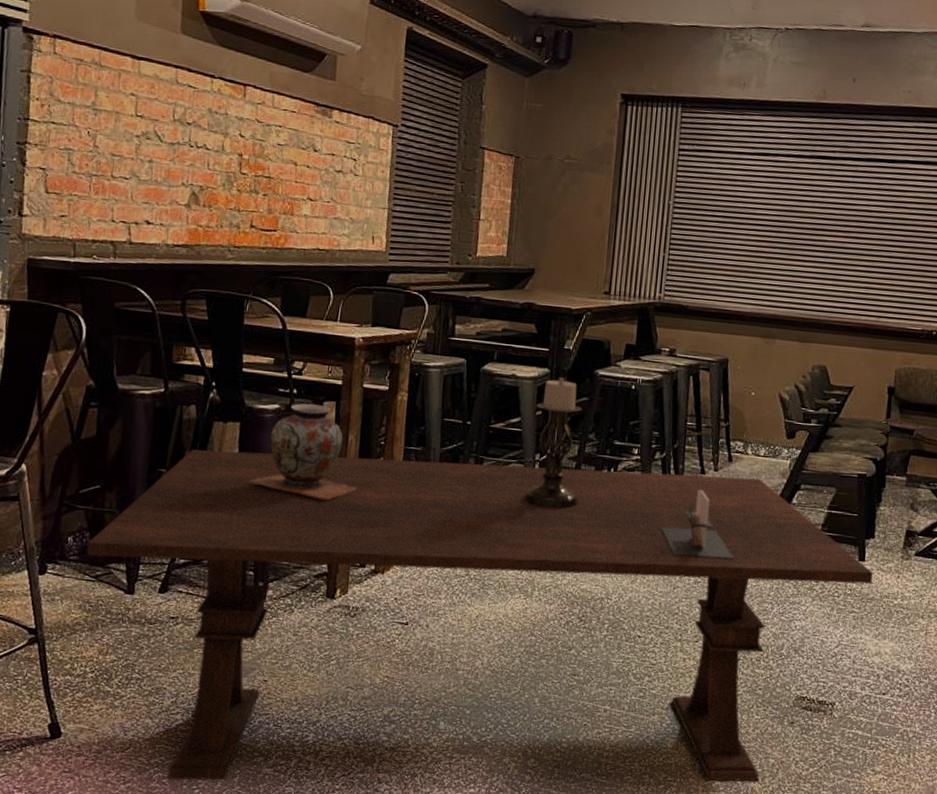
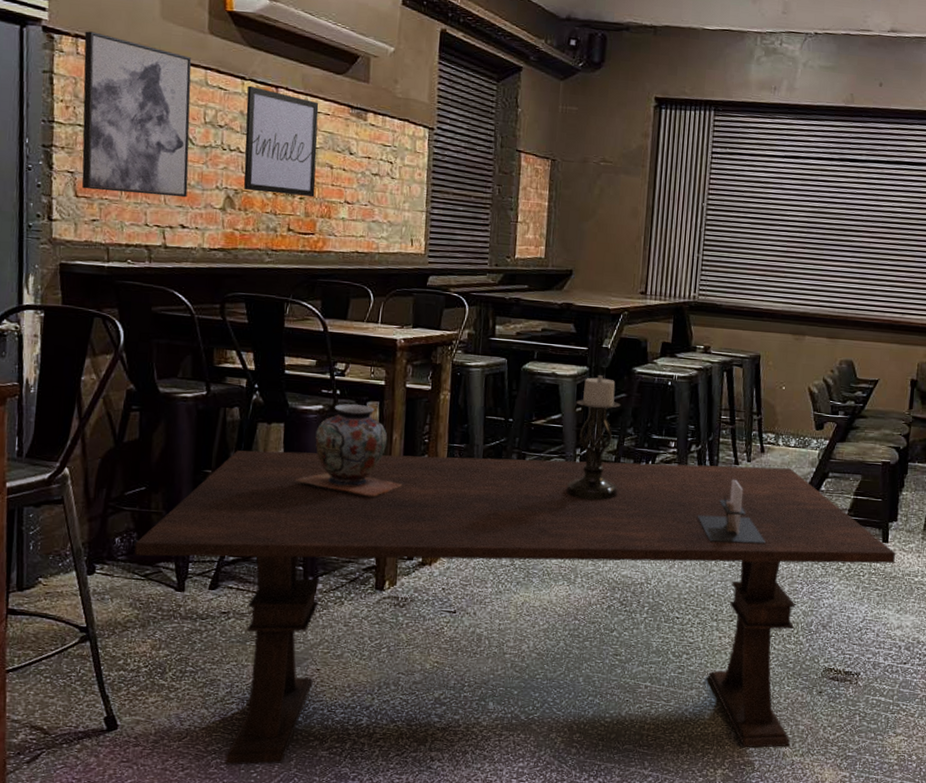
wall art: none [52,31,164,194] -> present [81,31,192,198]
wall art: none [209,83,286,194] -> present [243,85,319,198]

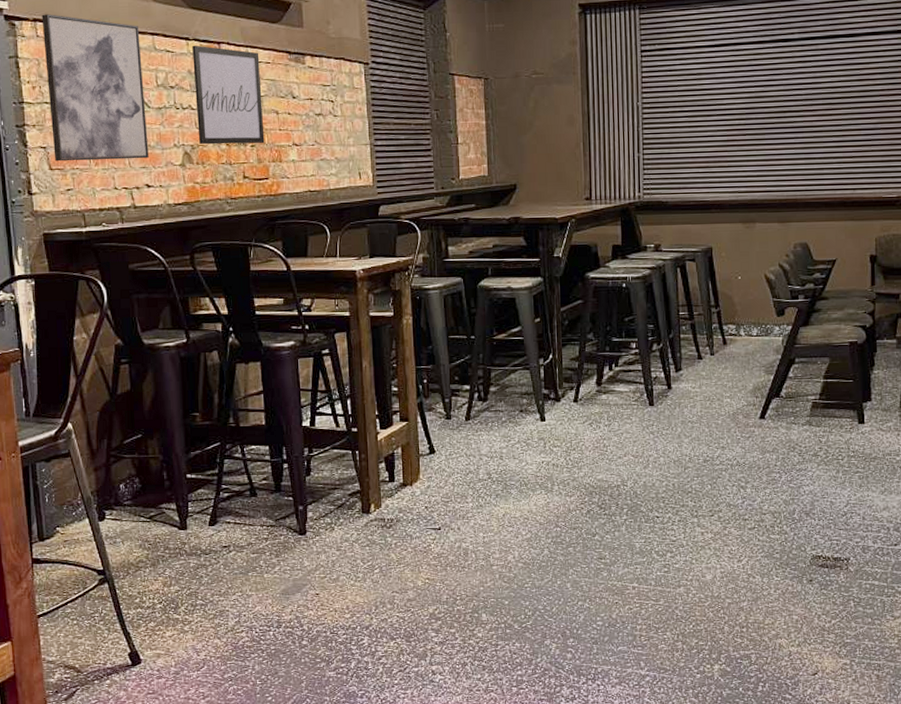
dining table: present [134,450,895,765] -> none [138,358,873,690]
decorative vase: present [294,404,403,497] -> none [275,337,377,425]
candle holder: present [565,375,621,501] -> none [533,284,585,409]
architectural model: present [697,479,766,544] -> none [666,374,738,438]

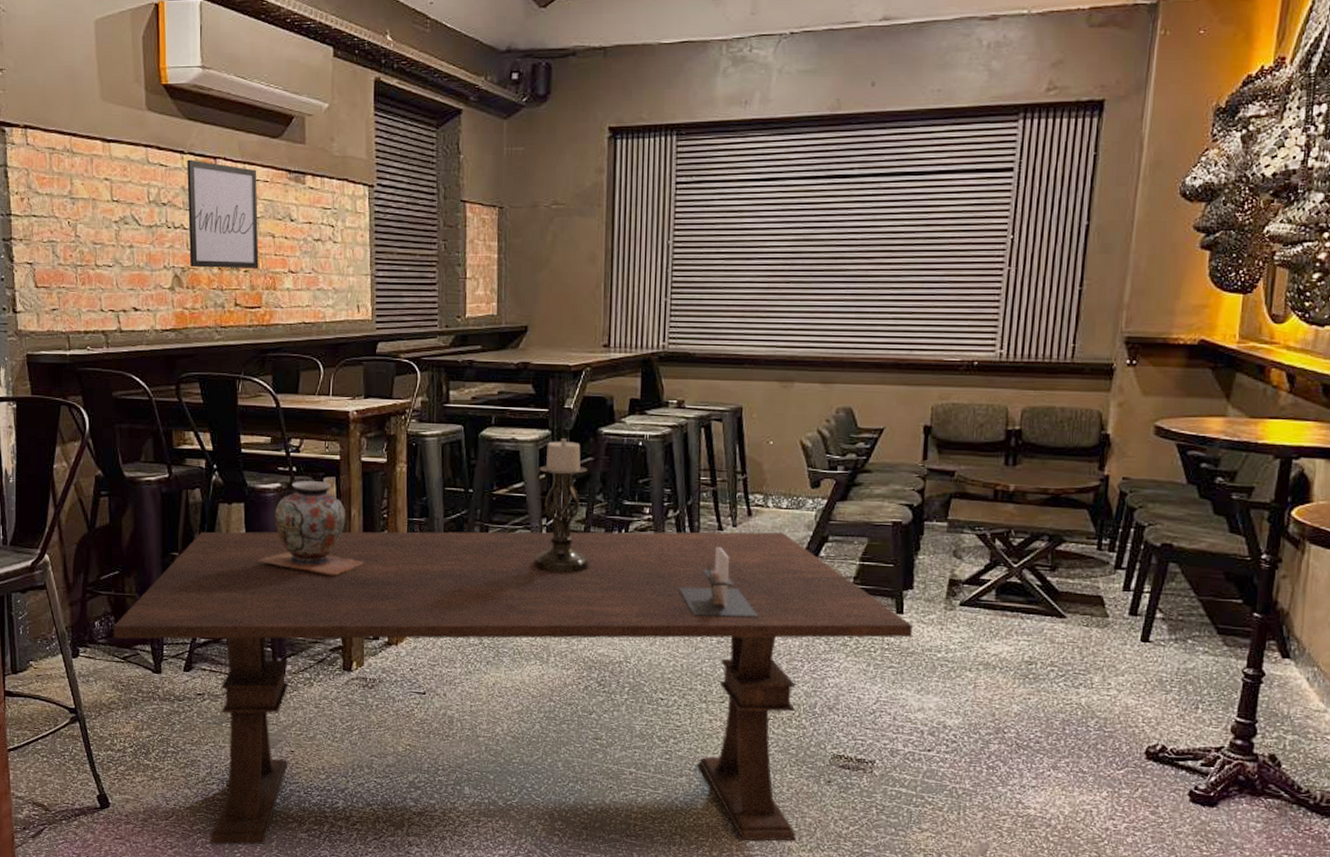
wall art: present [41,14,149,162] -> none [32,121,137,280]
dining table: none [138,358,873,690] -> present [113,531,913,845]
decorative vase: none [275,337,377,425] -> present [257,481,364,576]
candle holder: none [533,284,585,409] -> present [532,438,590,574]
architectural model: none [666,374,738,438] -> present [678,546,758,617]

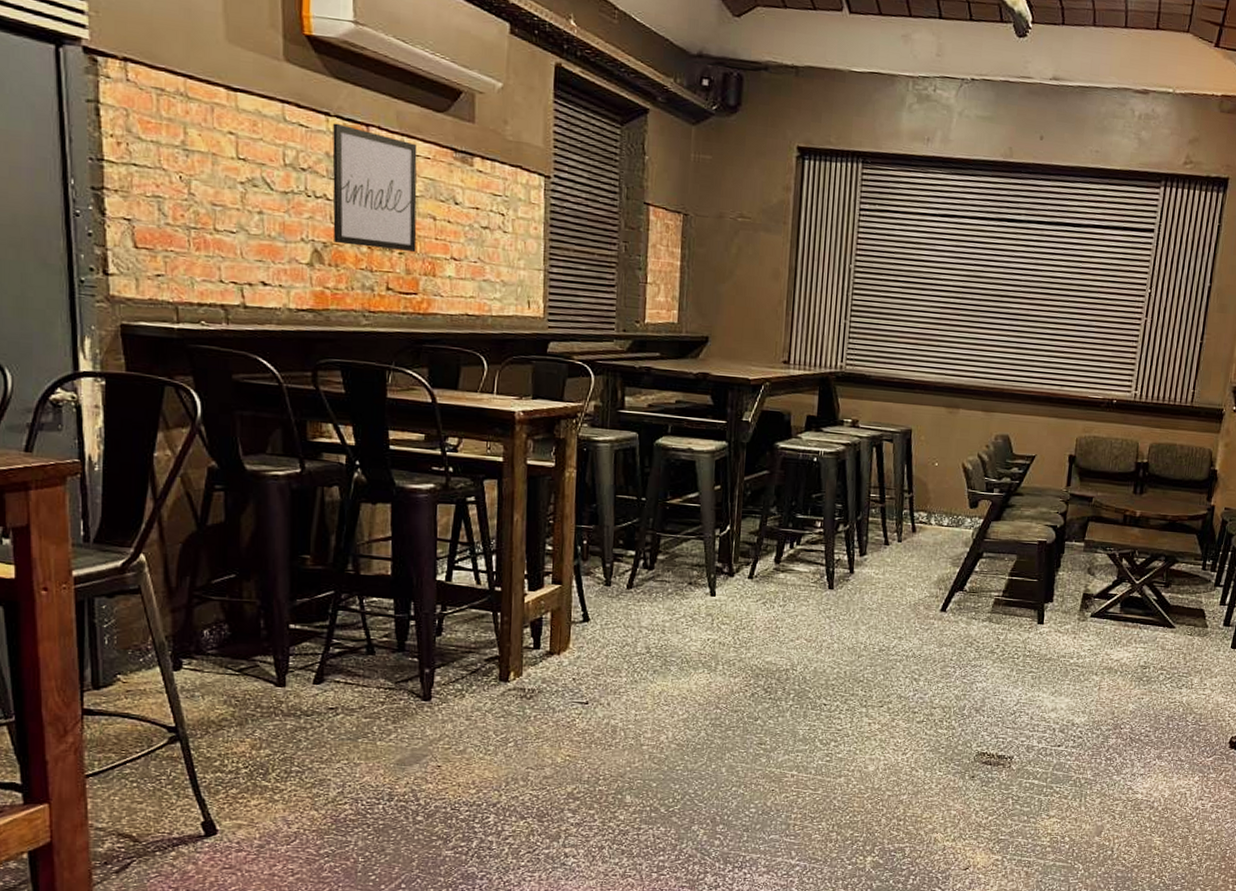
dining table: present [113,531,913,845] -> none [226,533,1051,868]
decorative vase: present [257,481,364,576] -> none [405,482,526,583]
candle holder: present [532,438,590,574] -> none [704,451,763,584]
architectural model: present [678,546,758,617] -> none [845,560,917,627]

